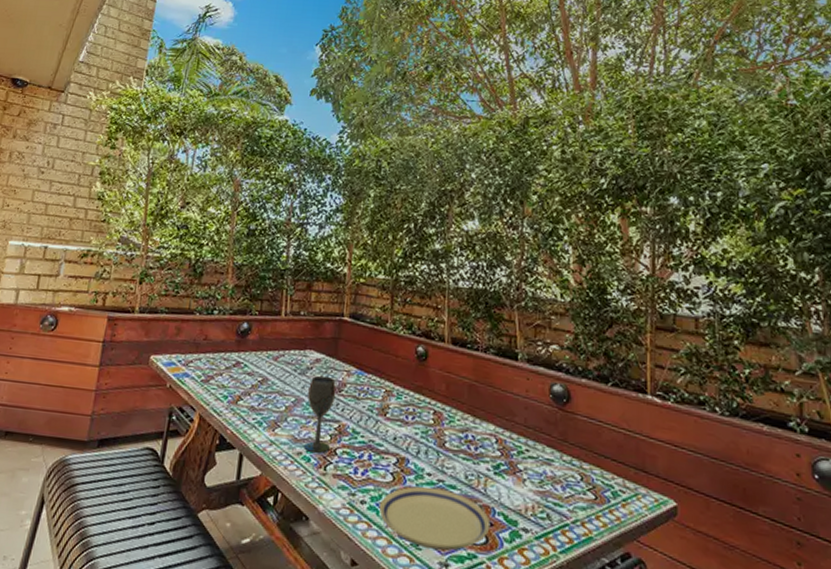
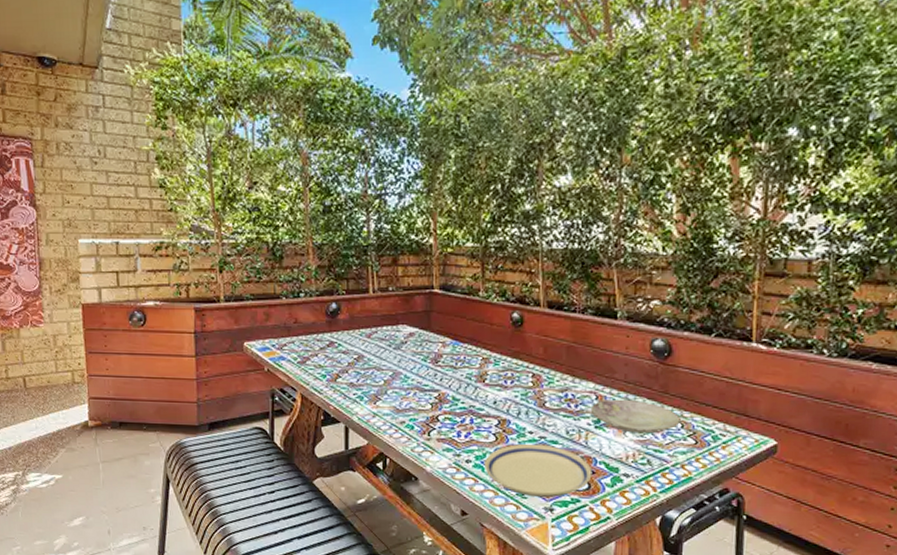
wine glass: present [304,375,337,453] -> none [405,348,433,421]
plate: none [490,444,580,485] -> present [590,399,681,434]

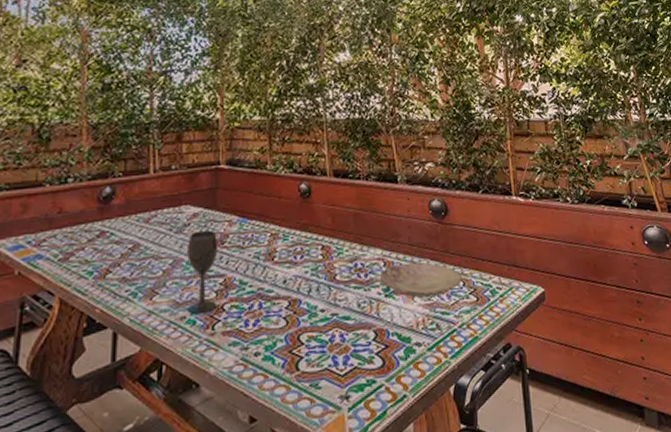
wine glass: none [405,348,433,421] -> present [187,230,219,314]
plate: present [485,443,593,498] -> none [275,322,386,386]

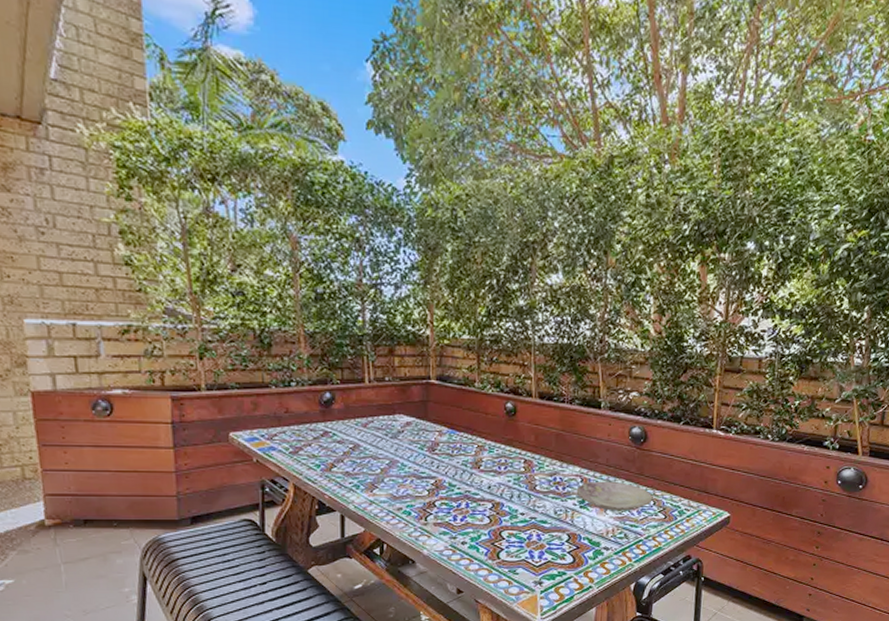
wine glass: present [187,230,219,314] -> none [402,437,430,506]

